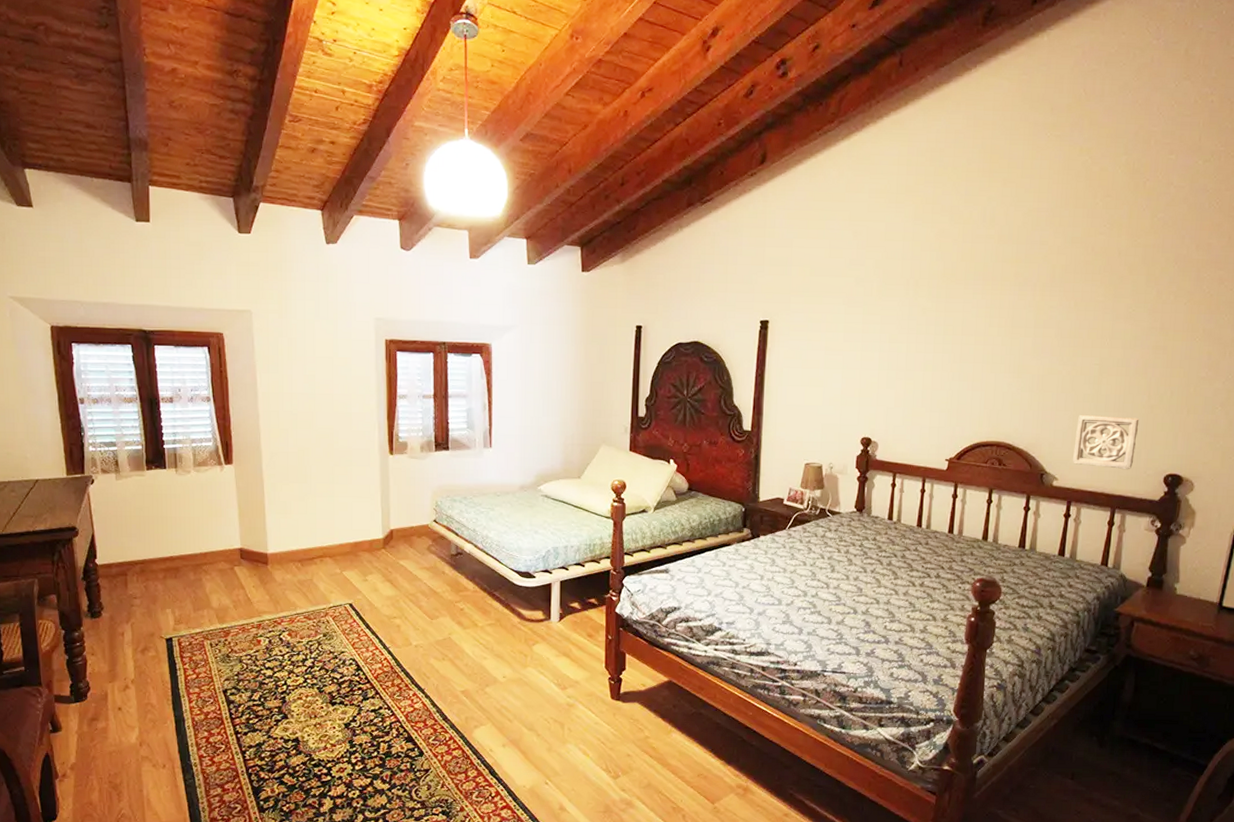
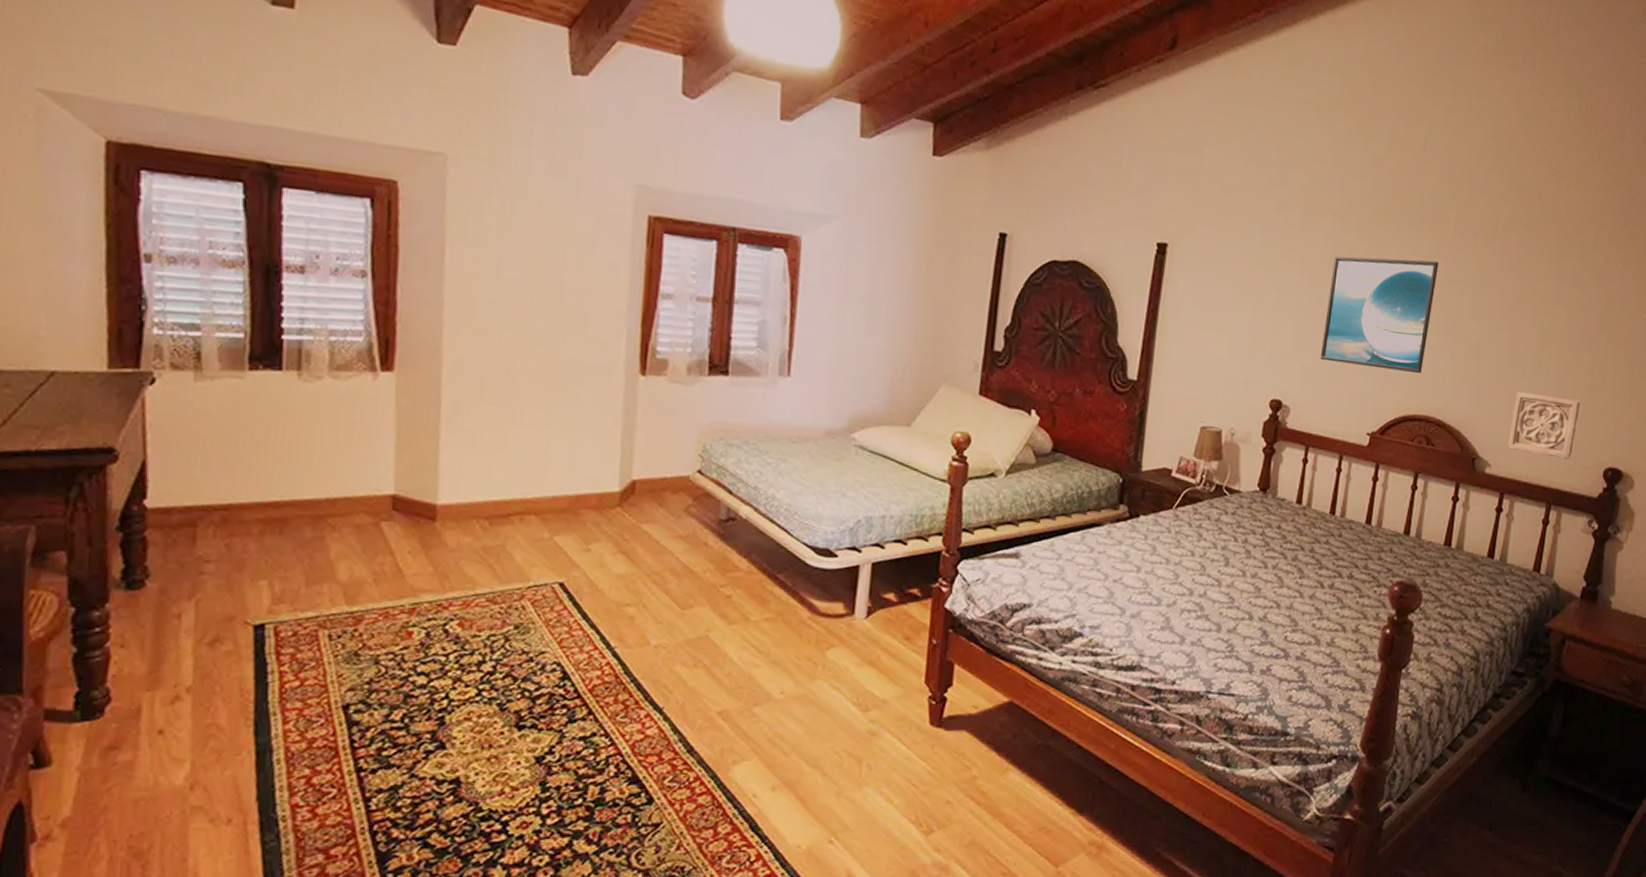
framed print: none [901,311,1002,407] -> present [1320,256,1439,374]

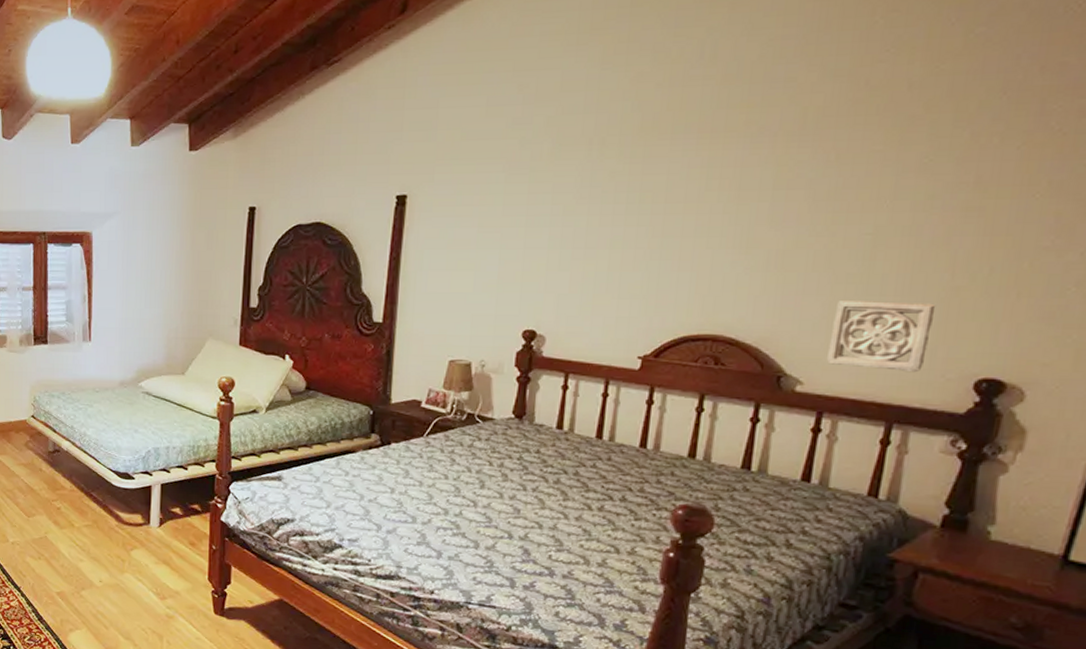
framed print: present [1320,256,1439,374] -> none [578,171,725,292]

